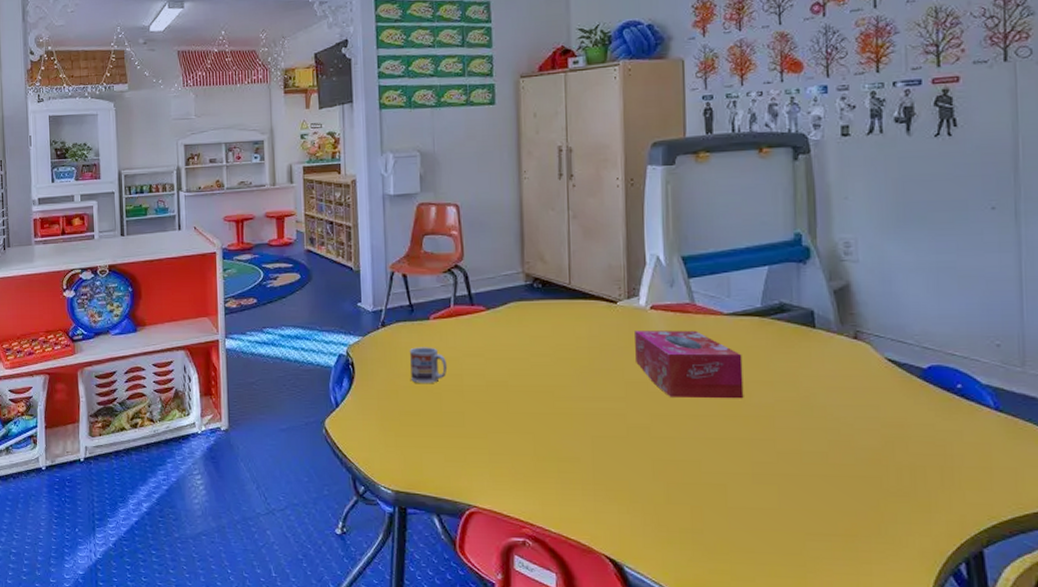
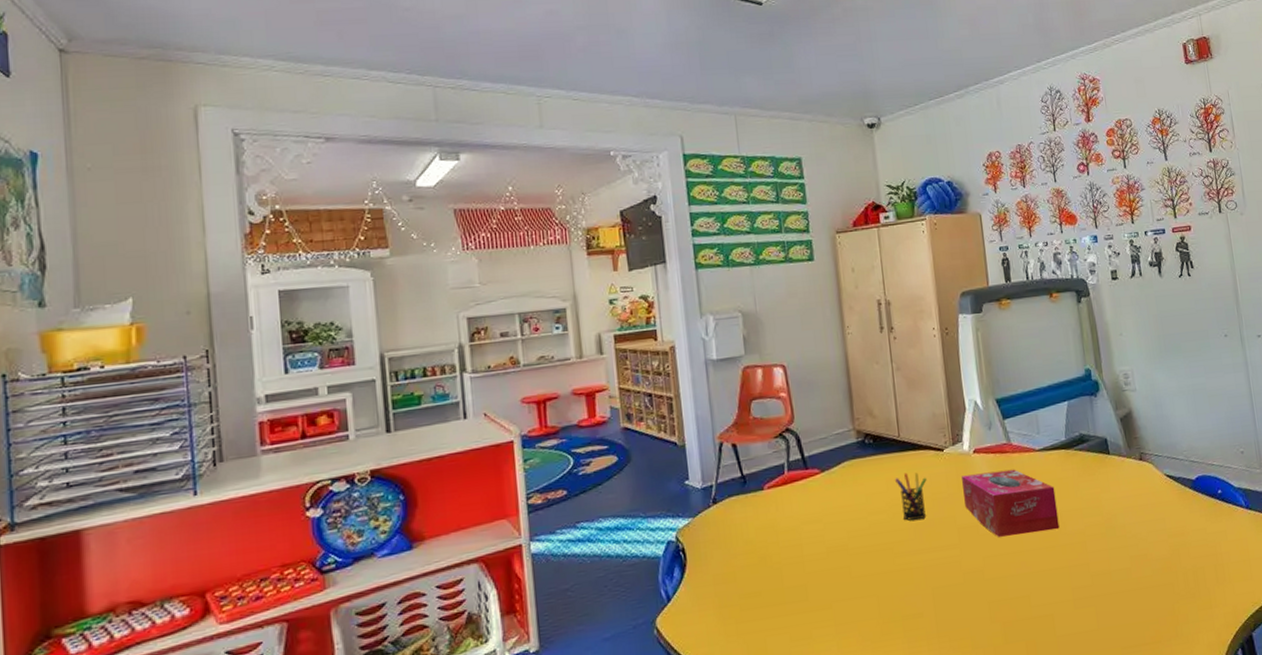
cup: present [409,347,448,384] -> none [744,519,786,561]
pen holder: none [562,320,596,367] -> present [895,472,927,521]

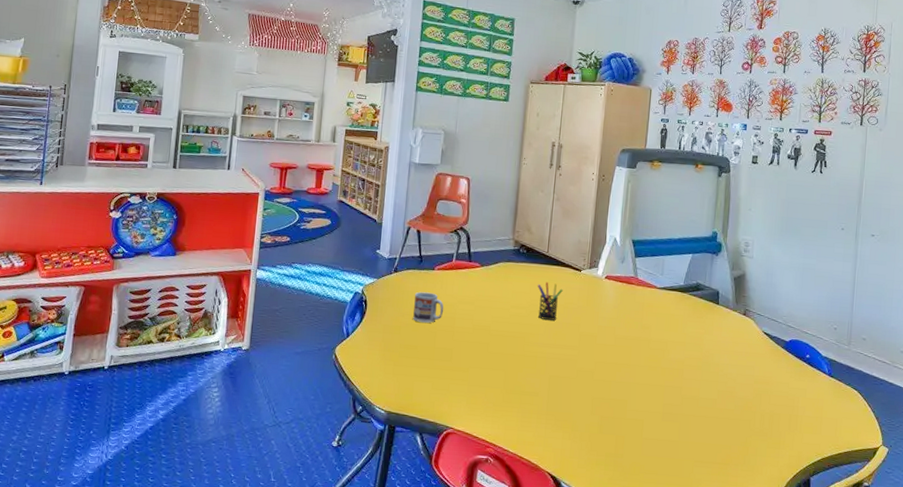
cup: none [744,519,786,561] -> present [413,292,444,324]
tissue box: present [962,469,1060,537] -> none [590,294,666,355]

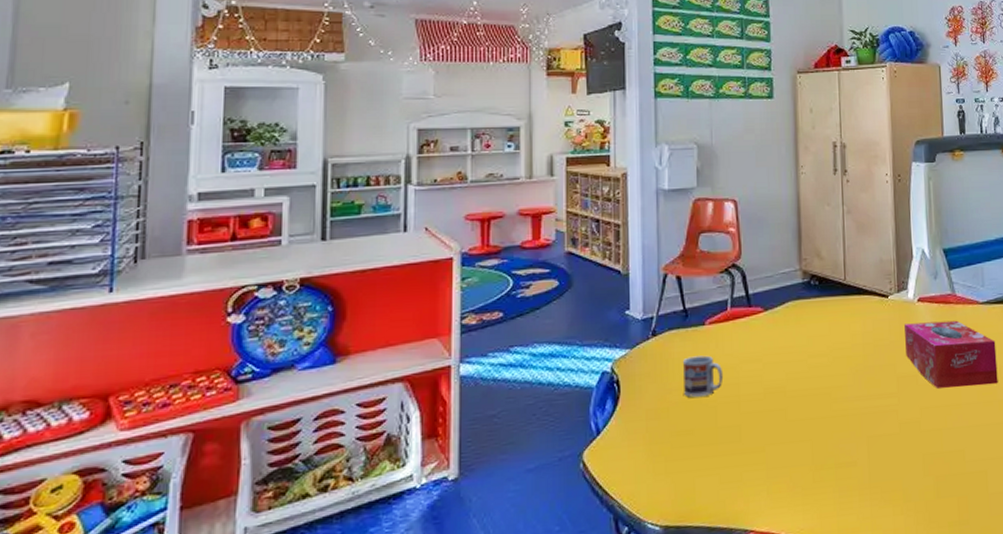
pen holder: present [538,281,563,320] -> none [838,317,870,366]
tissue box: none [590,294,666,355] -> present [904,320,998,388]

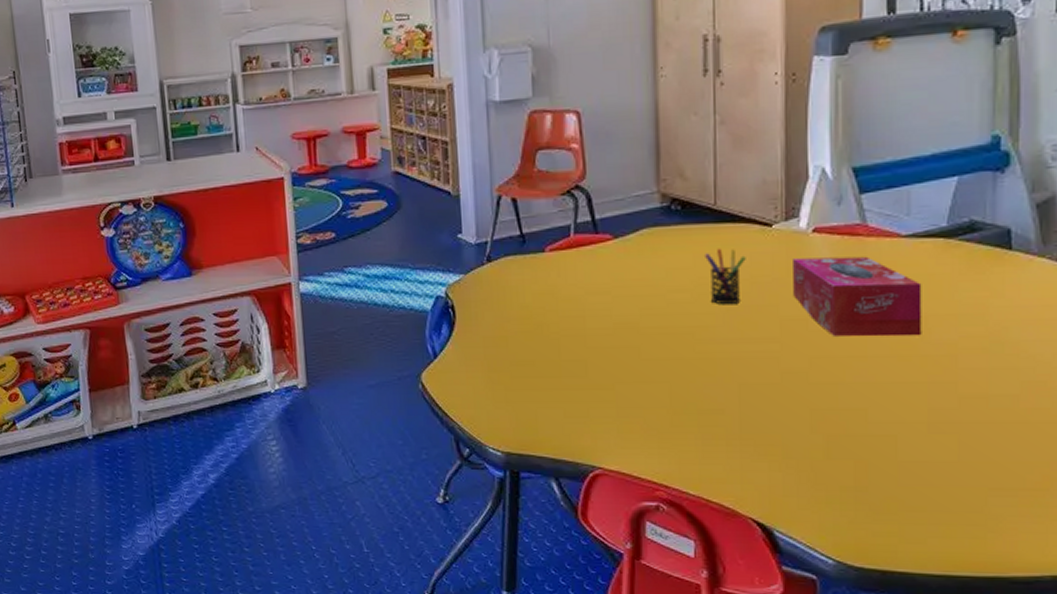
cup: present [682,355,724,398] -> none [520,284,567,329]
pen holder: none [838,317,870,366] -> present [705,248,746,304]

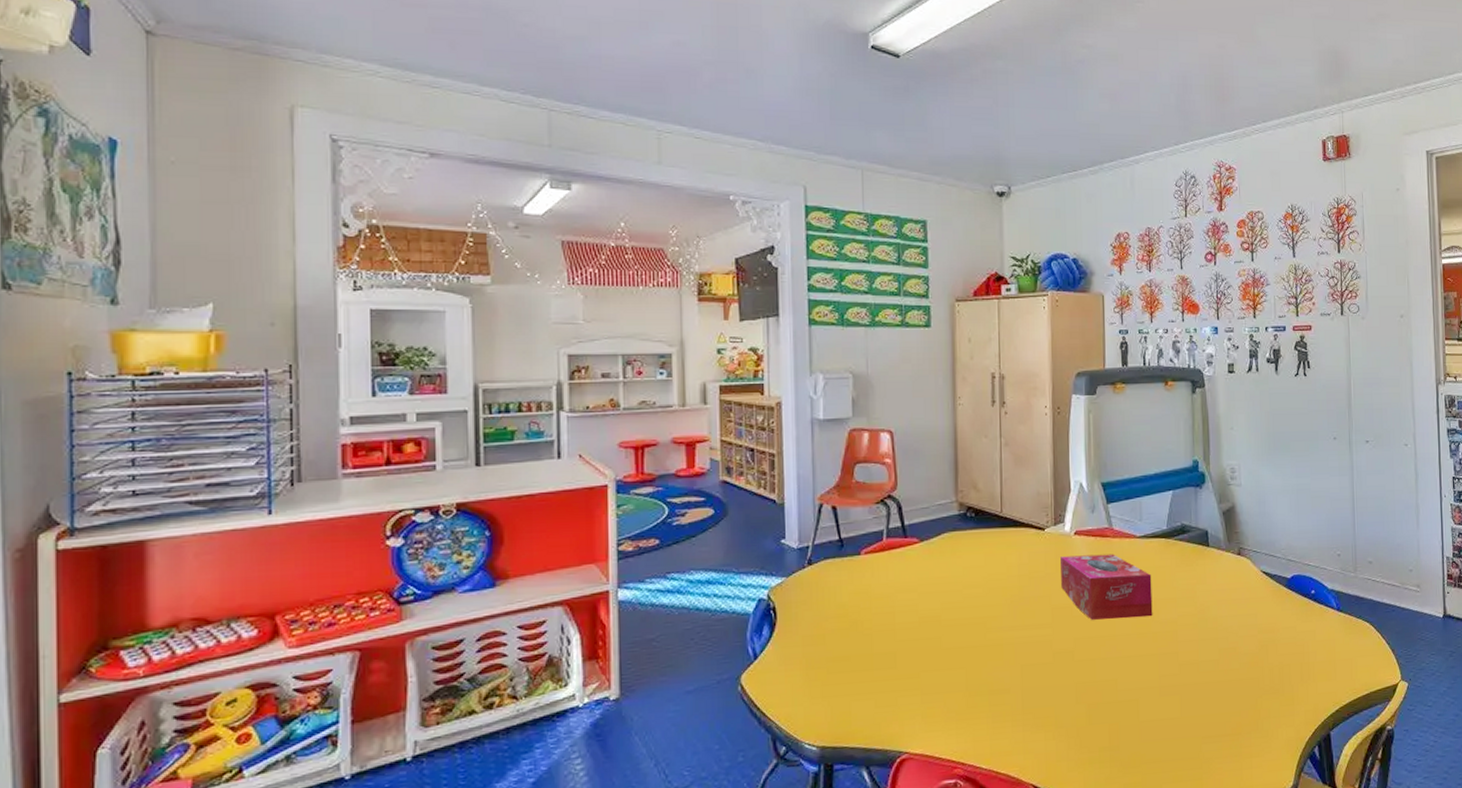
pen holder: present [705,248,746,304] -> none [994,549,1025,597]

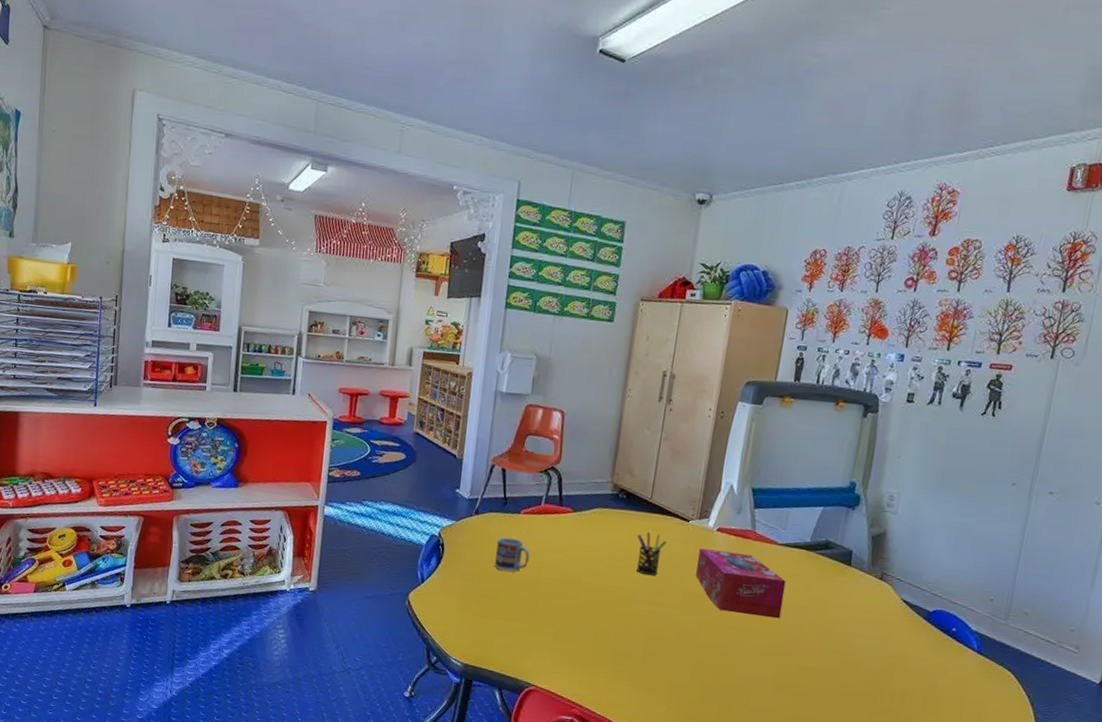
cup: none [838,584,879,625] -> present [495,537,530,572]
pen holder: none [994,549,1025,597] -> present [637,531,667,575]

